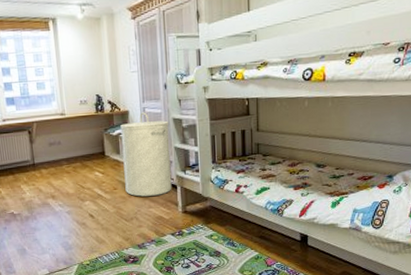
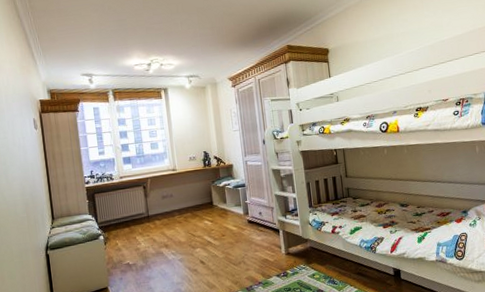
laundry hamper: present [120,112,172,197] -> none [226,165,275,242]

